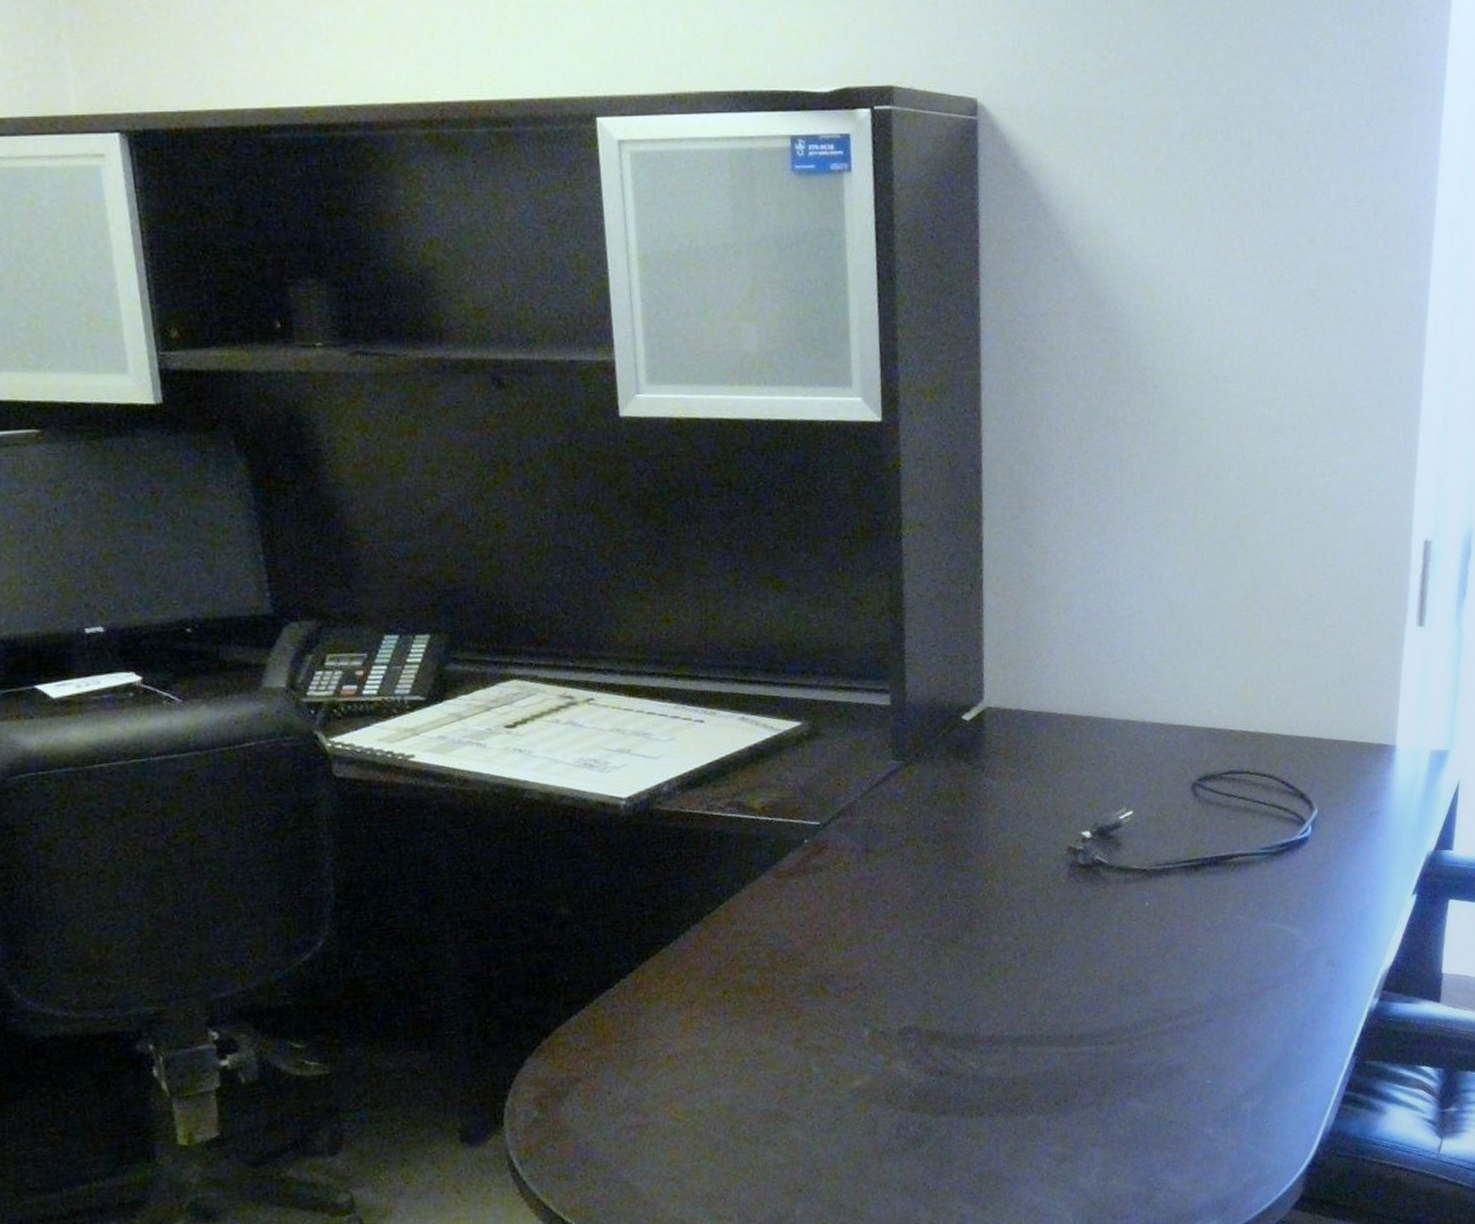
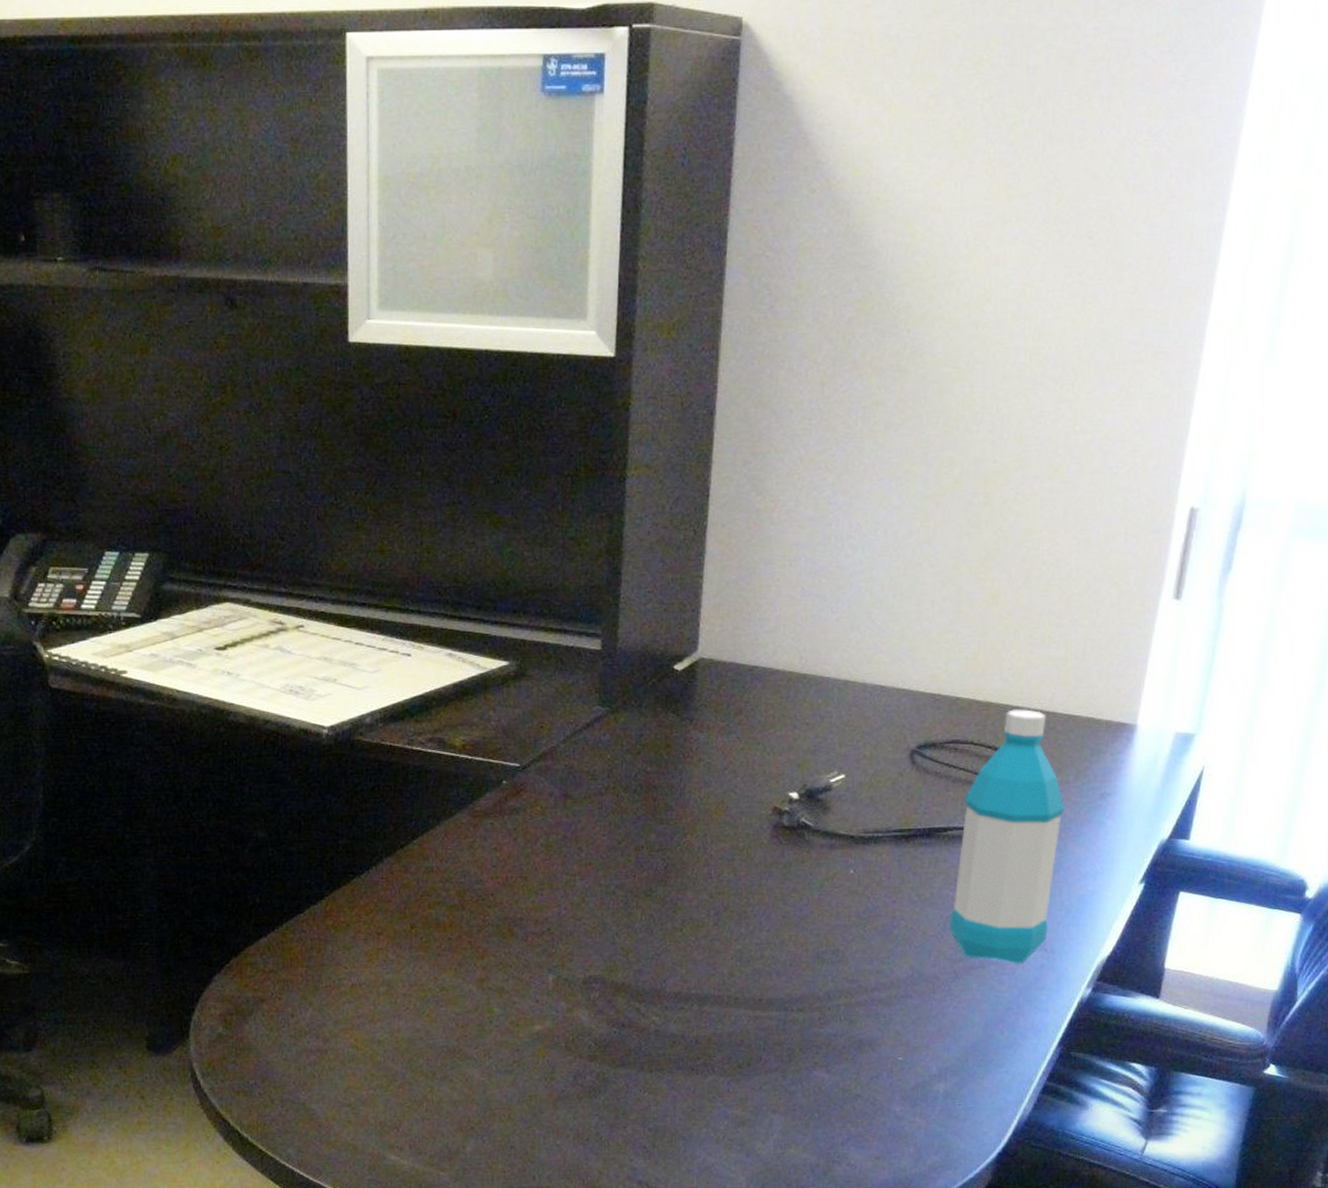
water bottle: none [1242,737,1338,981] -> present [949,709,1065,964]

